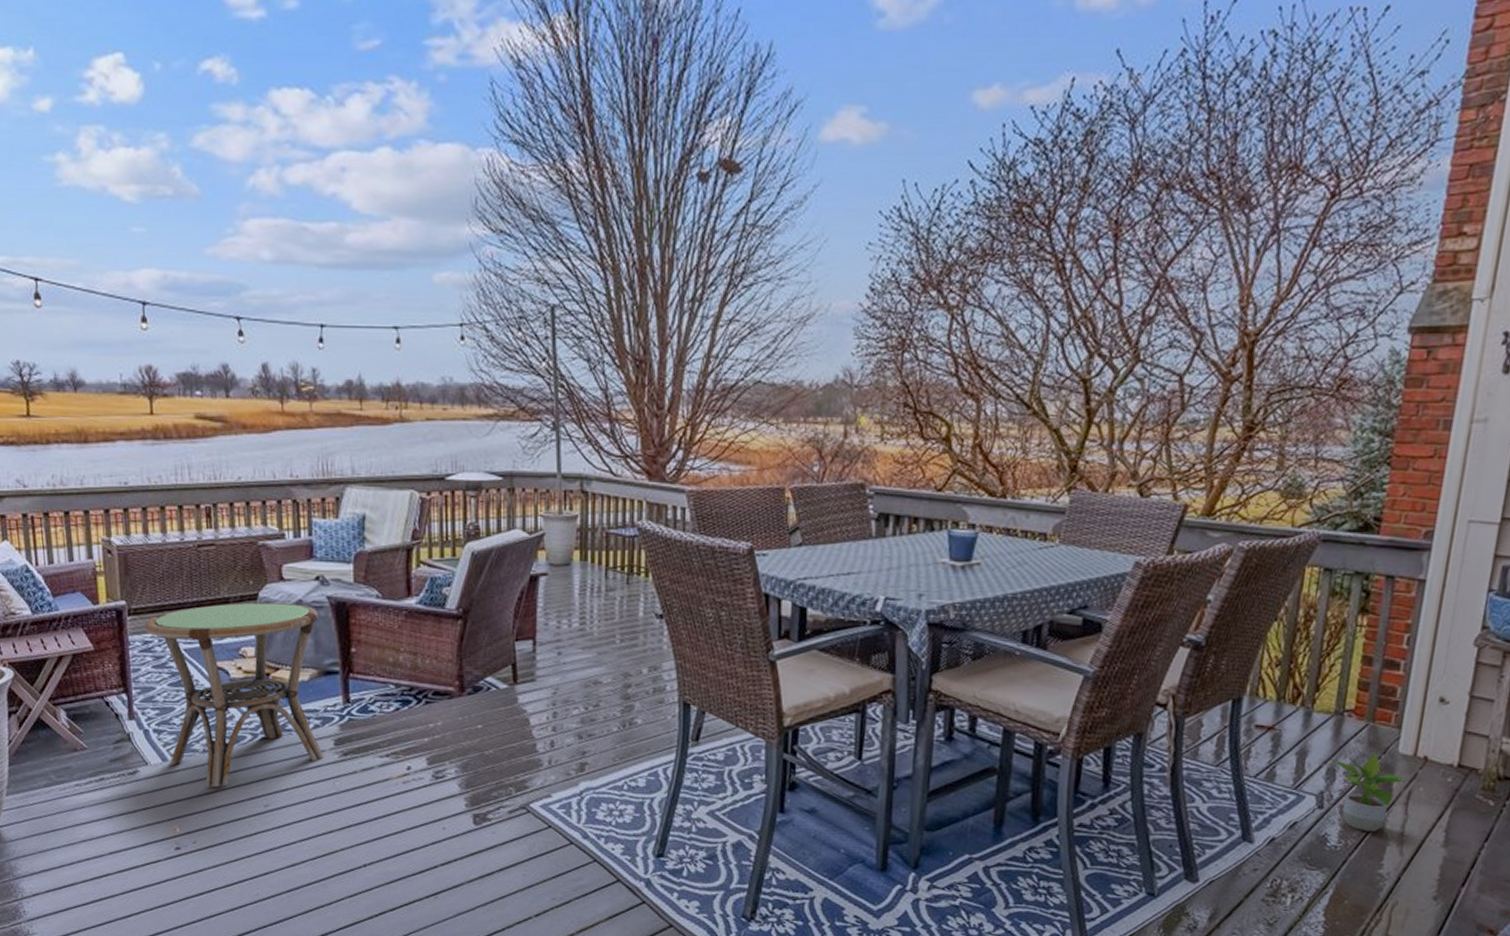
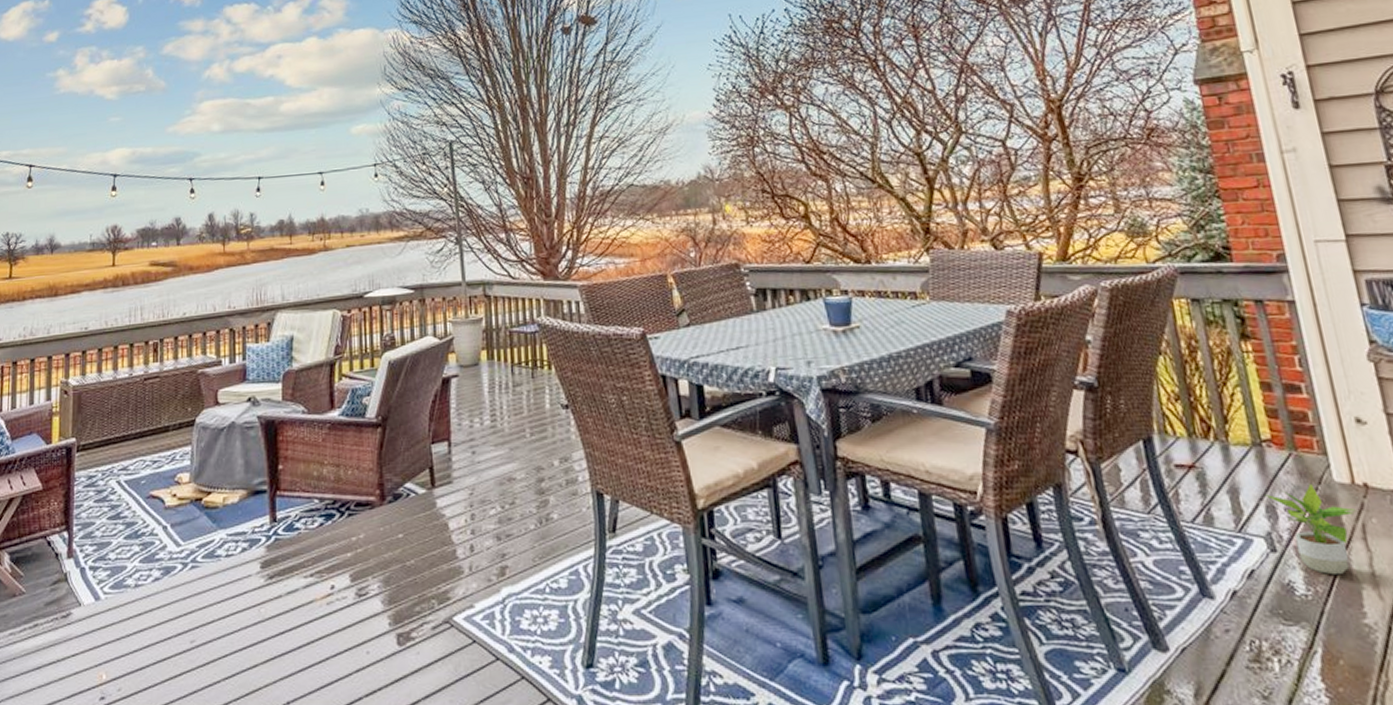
side table: present [144,602,324,788] -> none [90,426,250,626]

